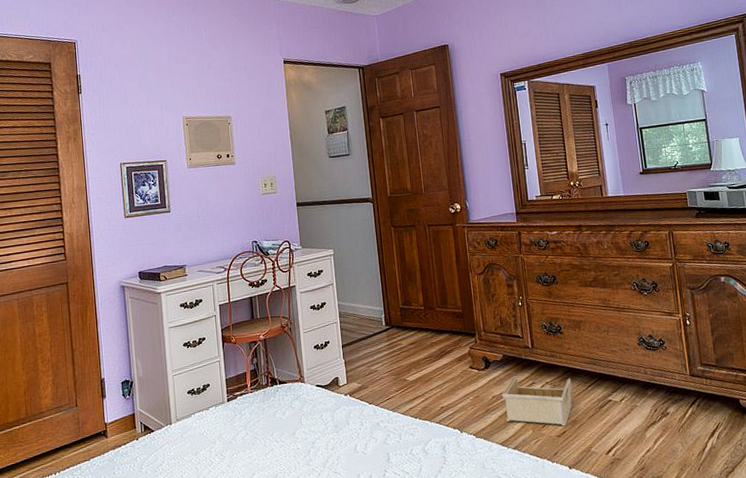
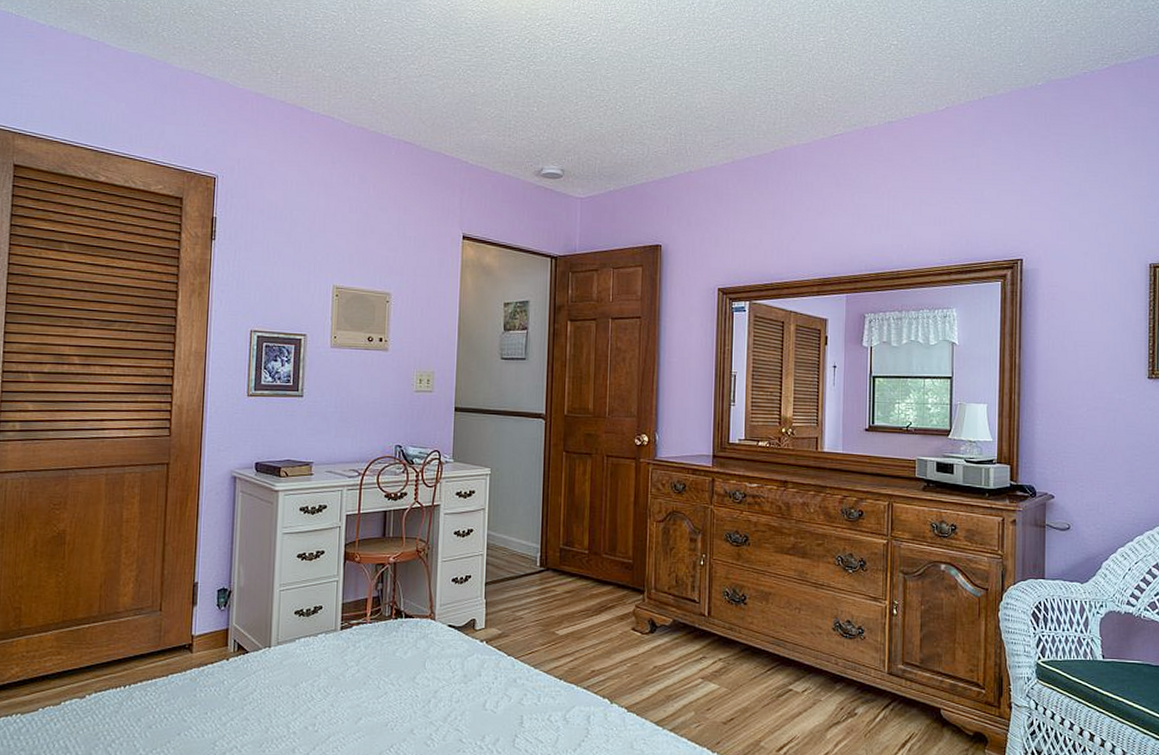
storage bin: present [502,376,572,426] -> none [665,646,749,712]

